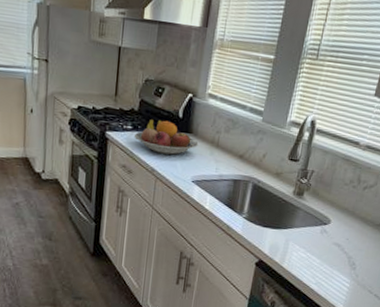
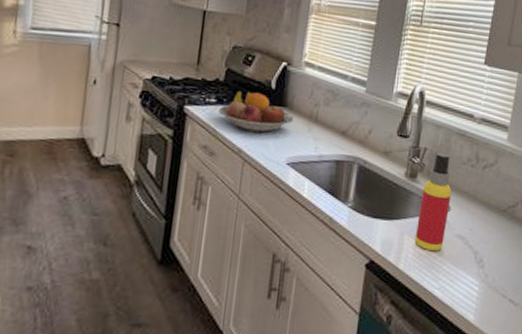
spray bottle: none [297,175,335,255] -> present [414,153,452,252]

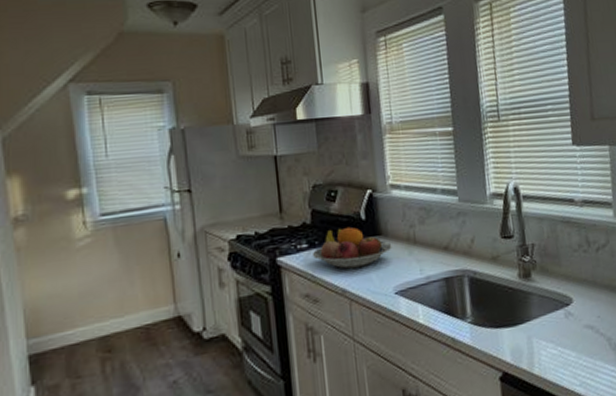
spray bottle: present [414,153,452,252] -> none [539,245,574,349]

